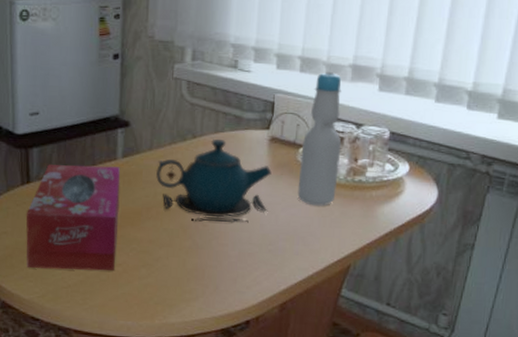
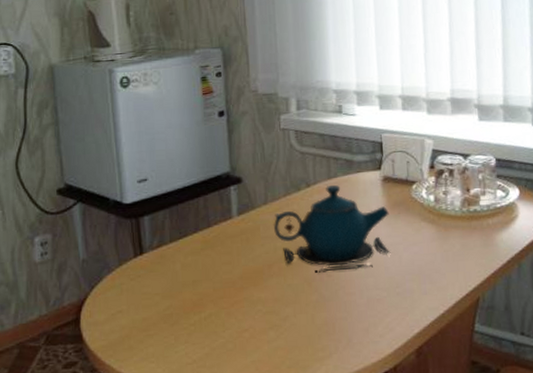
tissue box: present [26,164,121,271] -> none [142,225,242,348]
bottle: present [297,71,342,206] -> none [415,106,454,241]

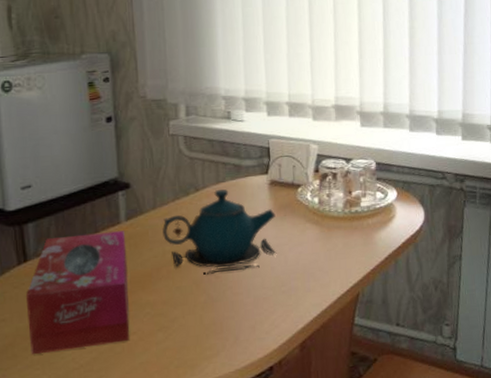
tissue box: none [142,225,242,348] -> present [27,231,130,355]

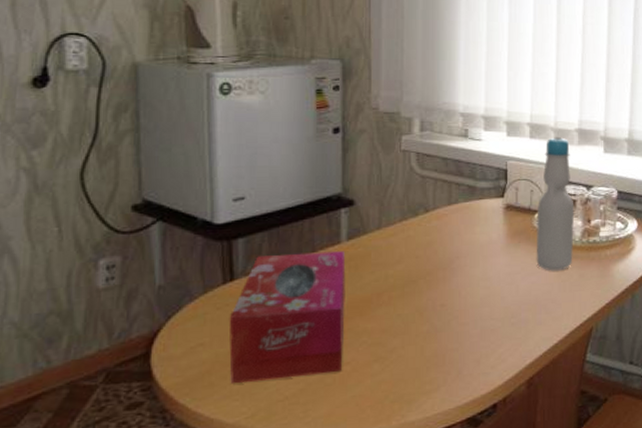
teapot: present [162,189,277,275] -> none [387,211,509,302]
bottle: none [300,113,337,241] -> present [536,136,575,271]

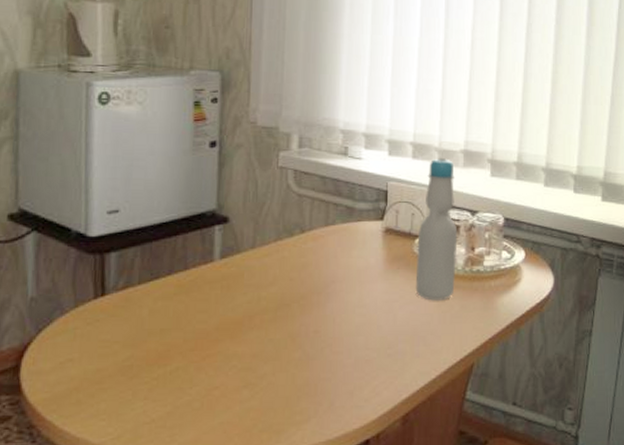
tissue box: present [229,251,346,385] -> none [97,270,219,403]

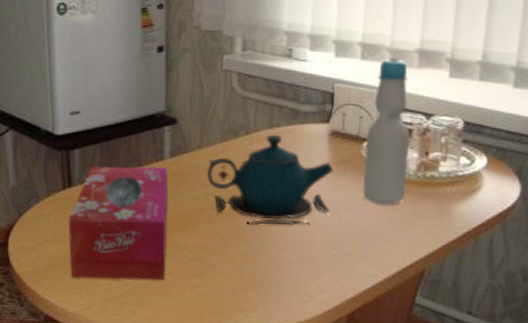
tissue box: none [97,270,219,403] -> present [69,166,169,281]
teapot: none [260,232,388,328] -> present [207,134,334,226]

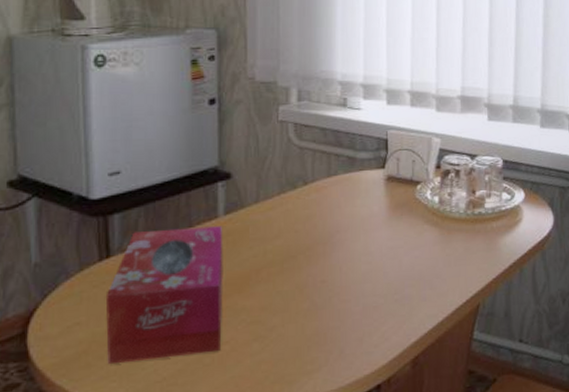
teapot: present [207,134,334,226] -> none [265,183,391,278]
bottle: present [363,57,410,205] -> none [418,104,459,245]

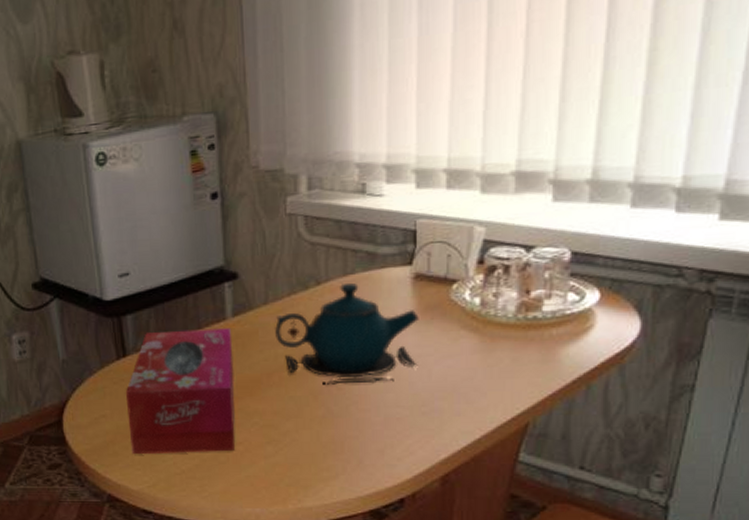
teapot: none [265,183,391,278] -> present [275,282,419,385]

